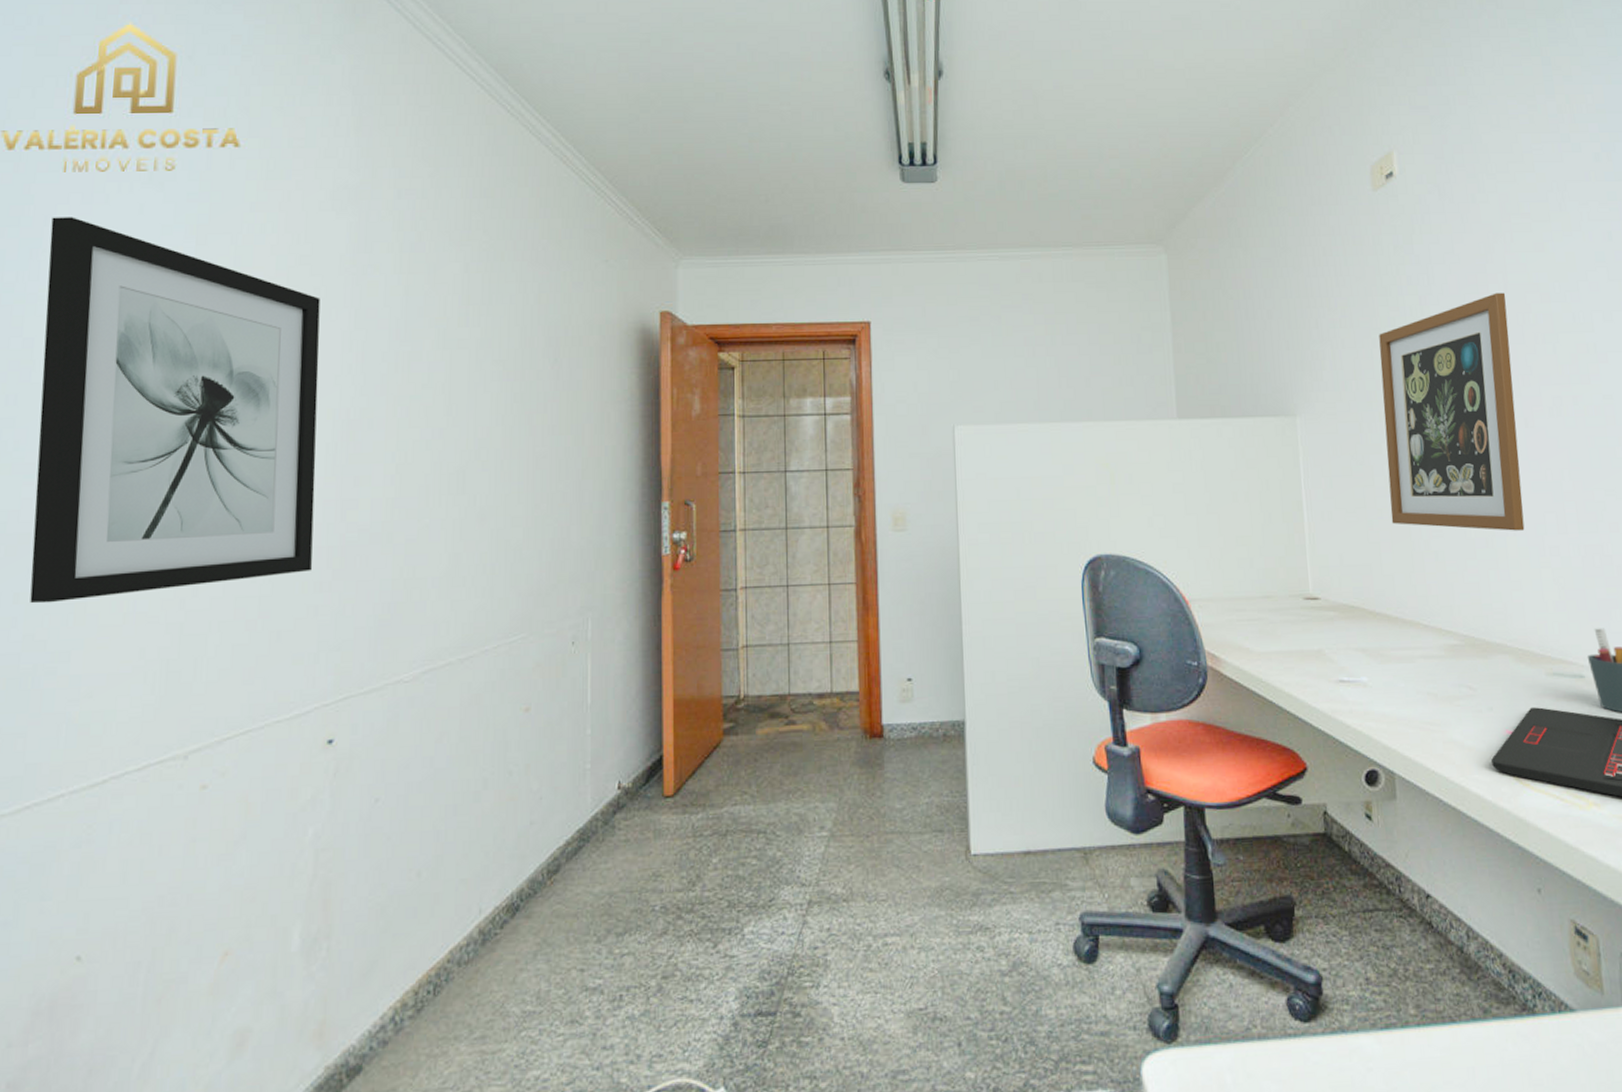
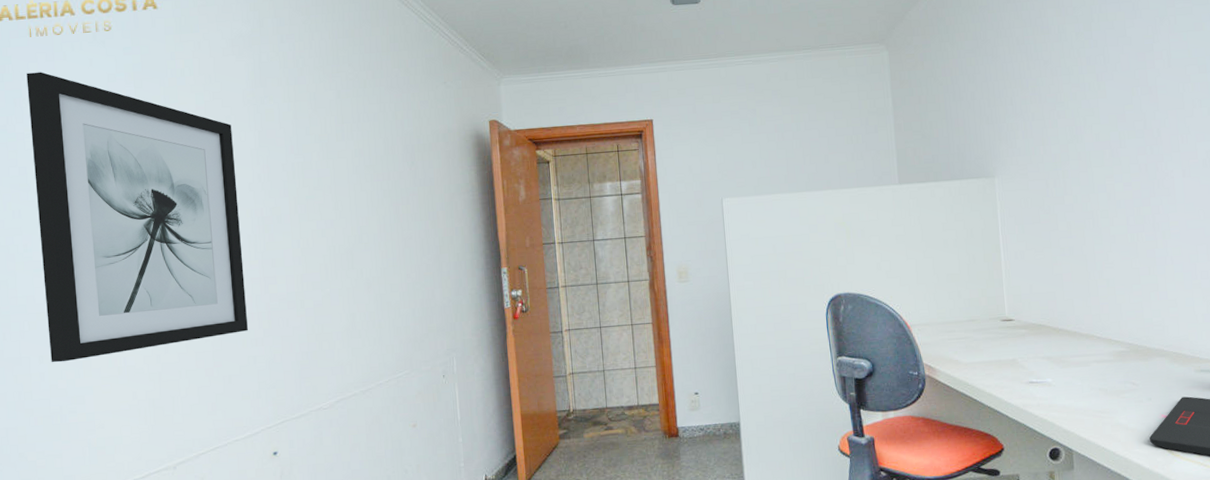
wall art: present [1379,292,1525,531] -> none [1063,67,1181,261]

